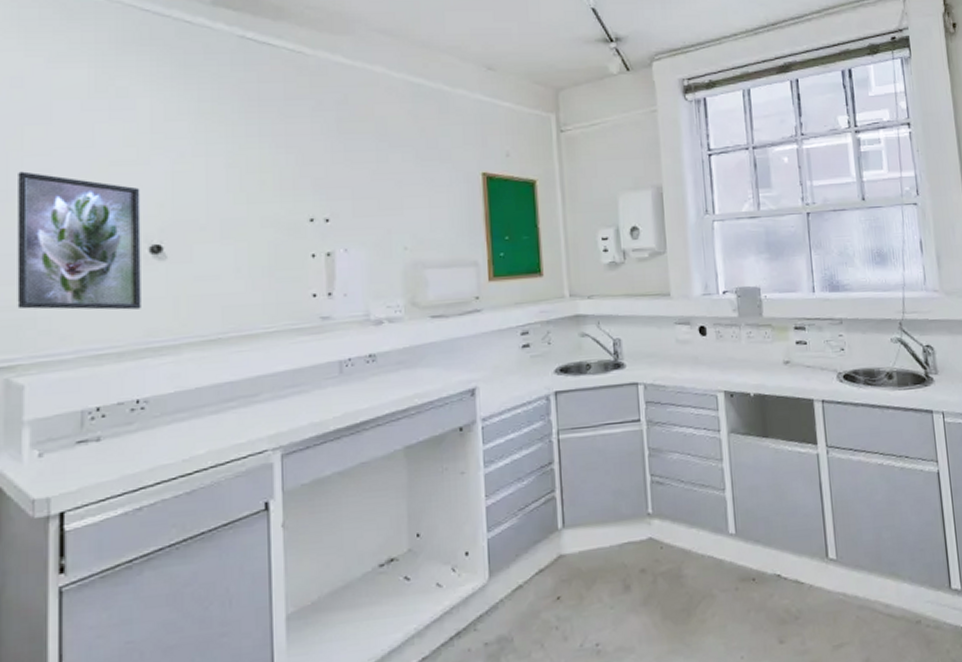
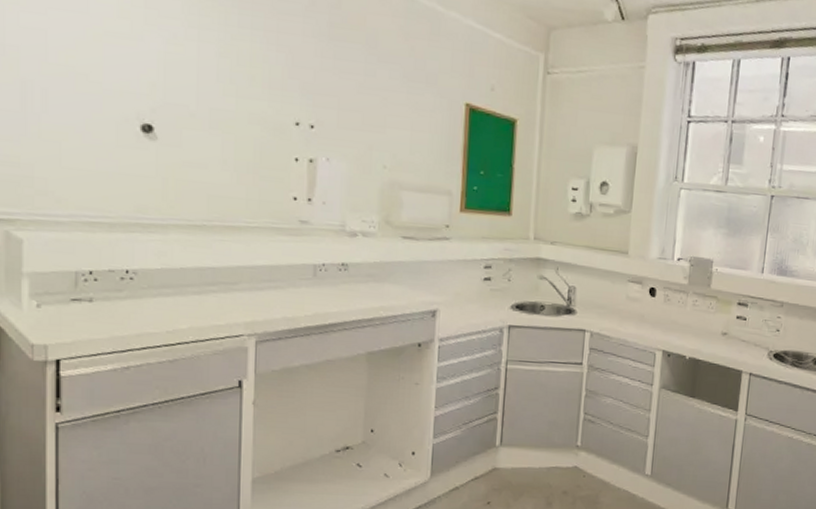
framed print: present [17,171,141,310] -> none [14,27,133,185]

